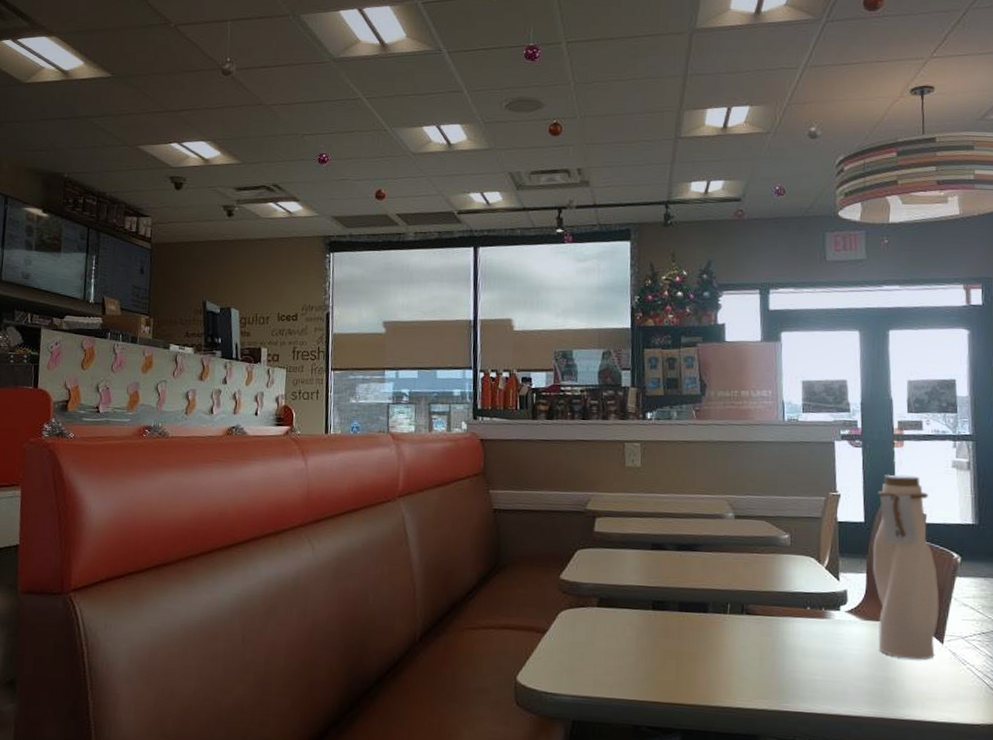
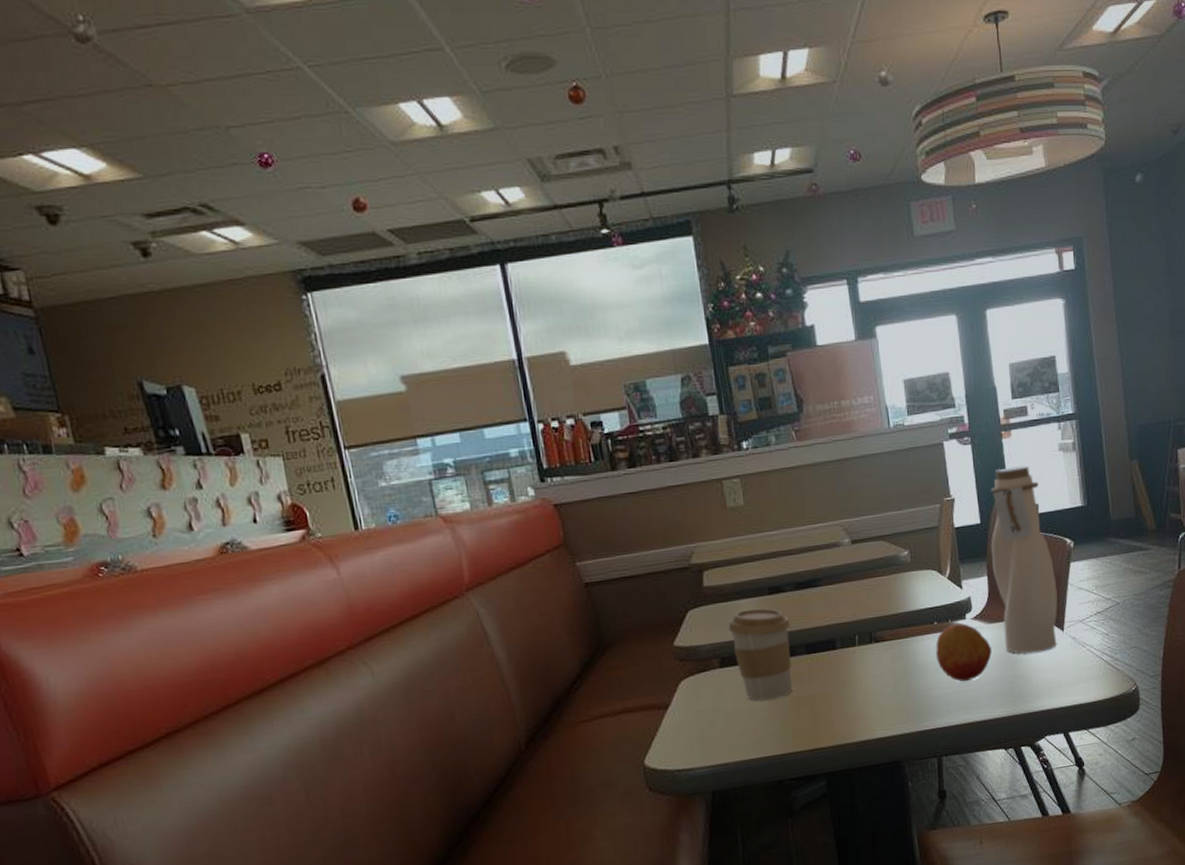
coffee cup: none [610,559,668,647] -> present [728,608,793,701]
fruit: none [806,612,864,673] -> present [936,622,992,682]

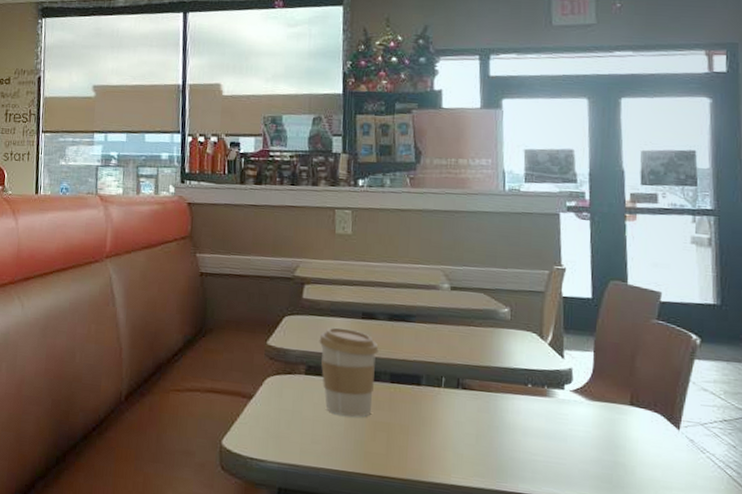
fruit: present [936,622,992,682] -> none [526,391,590,454]
water bottle: present [990,465,1058,654] -> none [600,248,676,446]

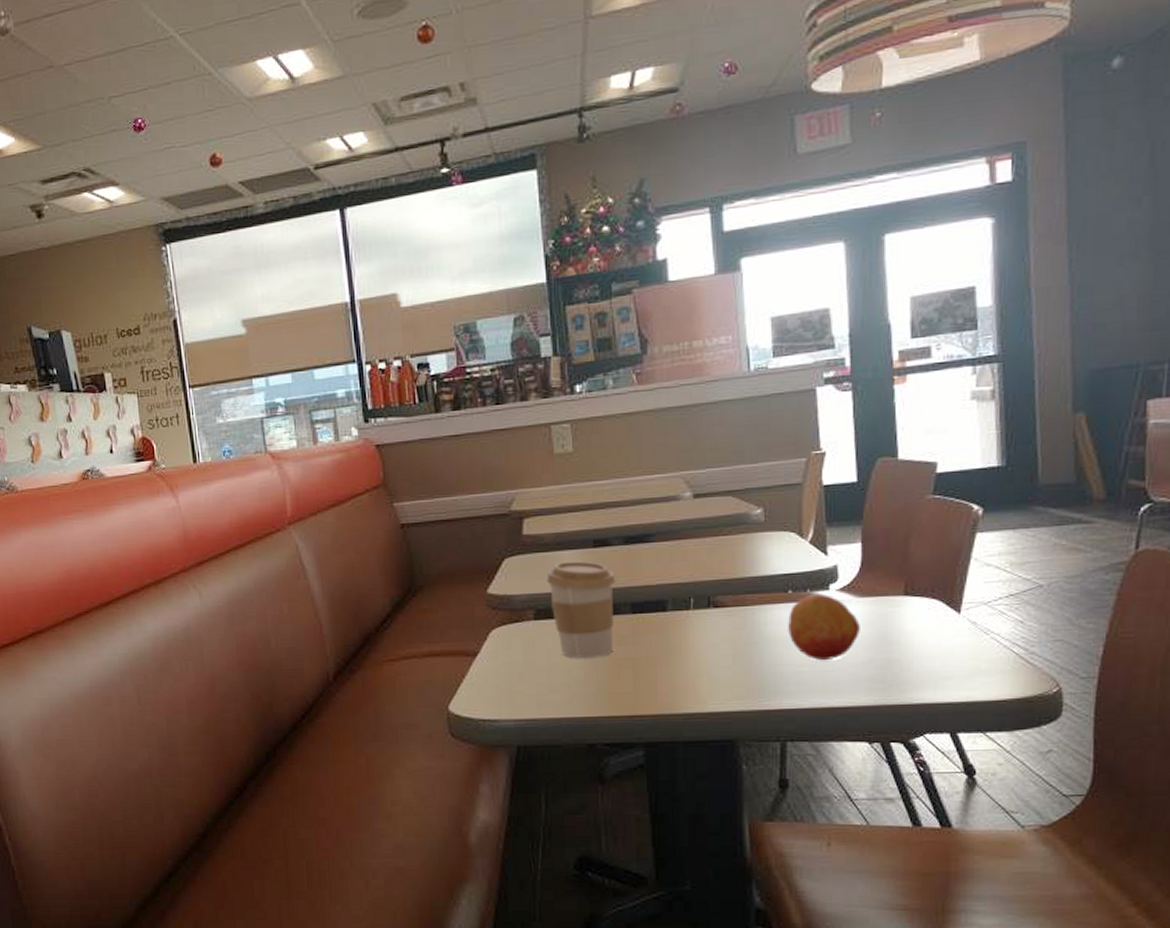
fruit: none [526,391,590,454] -> present [788,593,860,661]

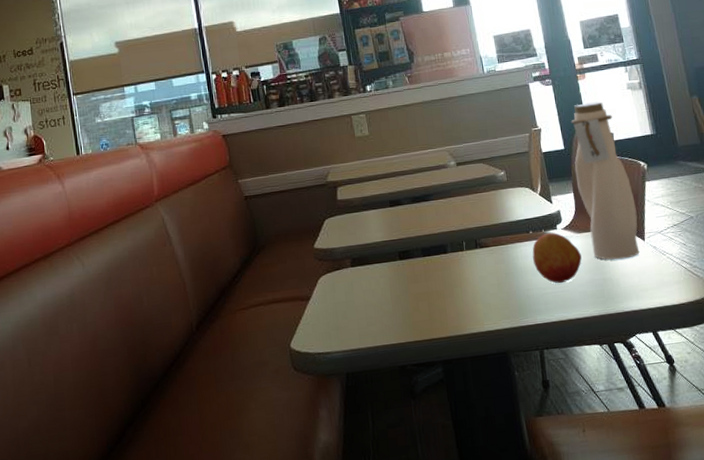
coffee cup: present [546,561,616,658] -> none [357,218,412,296]
water bottle: none [868,416,955,636] -> present [571,101,640,260]

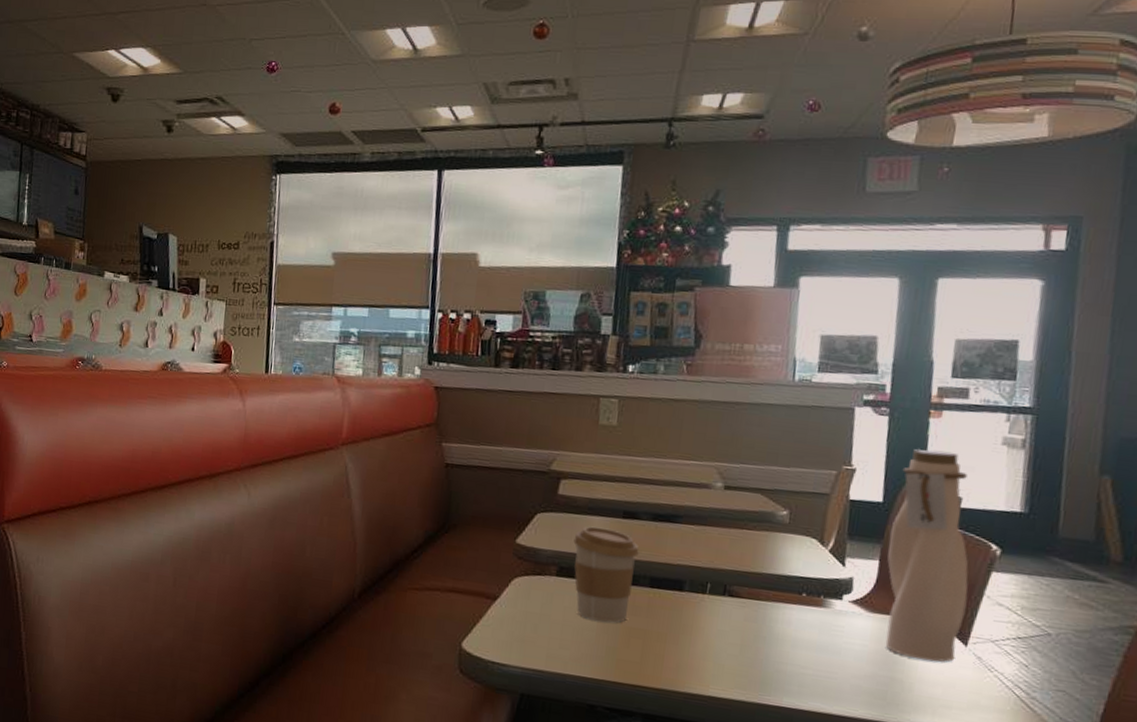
coffee cup: none [357,218,412,296] -> present [573,526,640,623]
fruit: present [532,232,582,284] -> none [797,601,868,668]

